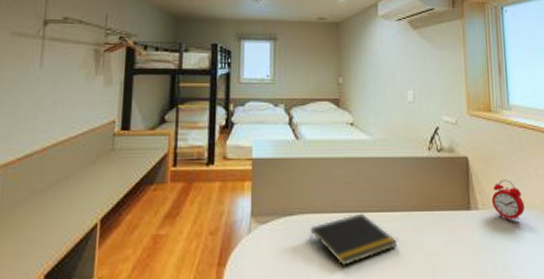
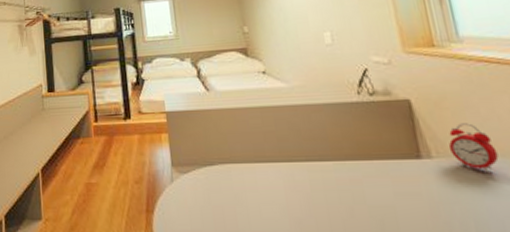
notepad: present [310,213,397,266] -> none [232,162,333,216]

